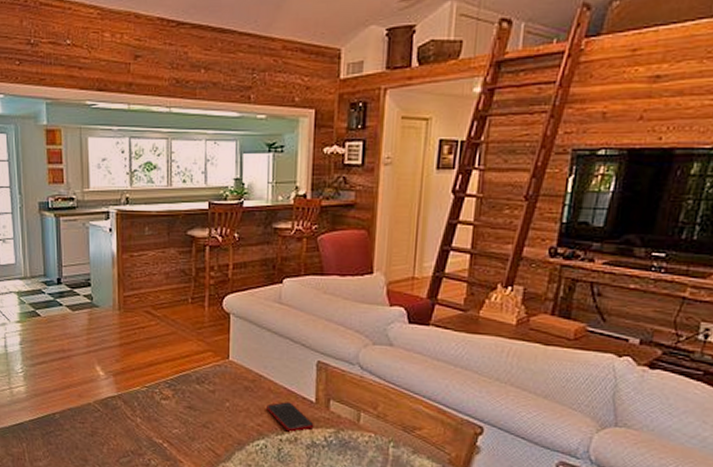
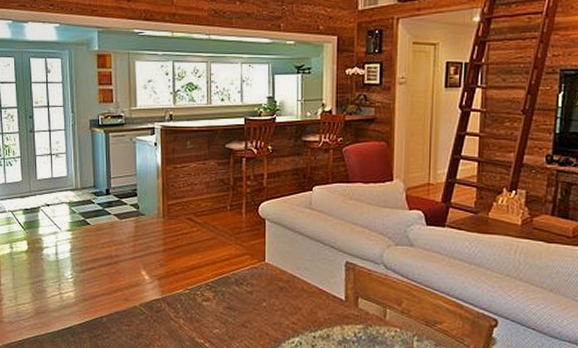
cell phone: present [266,401,314,433] -> none [300,300,344,329]

